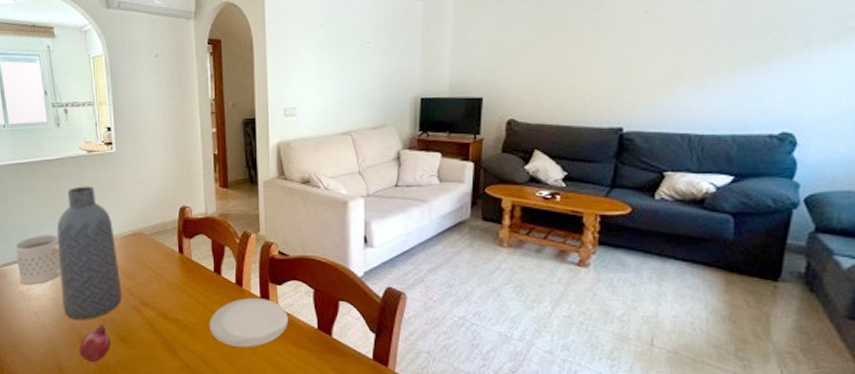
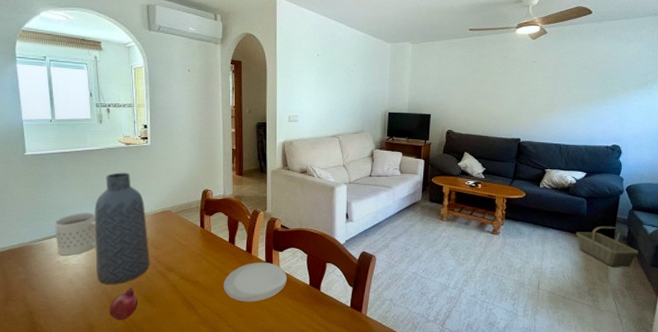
basket: none [714,257,826,320] -> present [576,227,639,267]

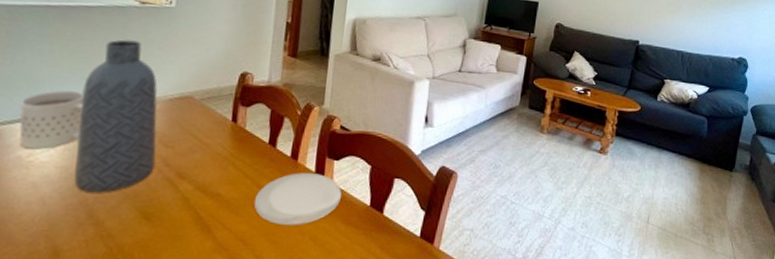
fruit: present [108,288,139,321] -> none [85,199,132,244]
basket: present [576,227,639,267] -> none [693,152,761,202]

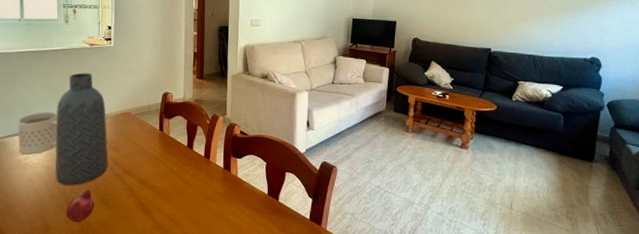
fruit: none [85,199,132,244] -> present [65,190,95,223]
plate: present [253,172,343,226] -> none [180,168,246,211]

